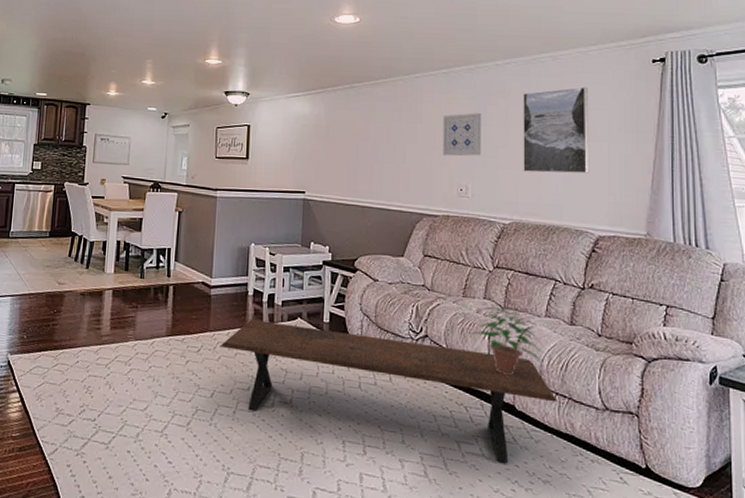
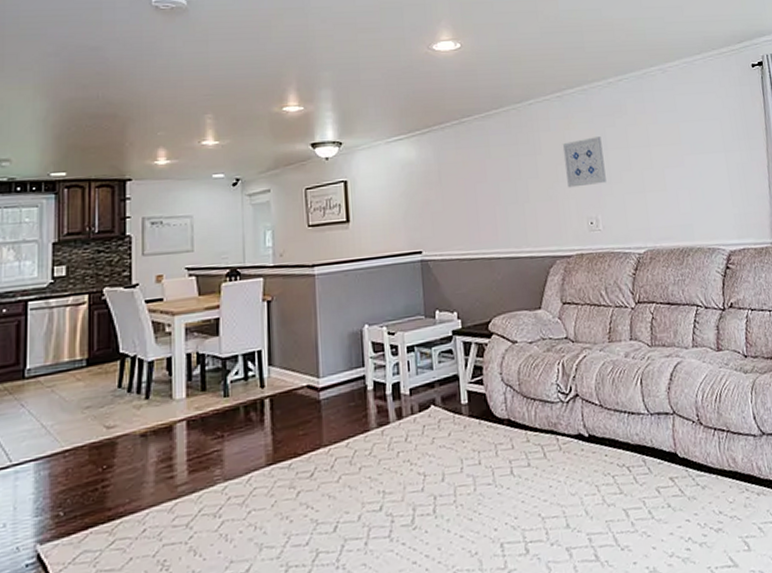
coffee table: present [220,320,558,463] -> none [338,397,717,537]
potted plant: present [469,303,542,375] -> none [620,343,696,420]
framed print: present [523,86,590,174] -> none [639,97,712,194]

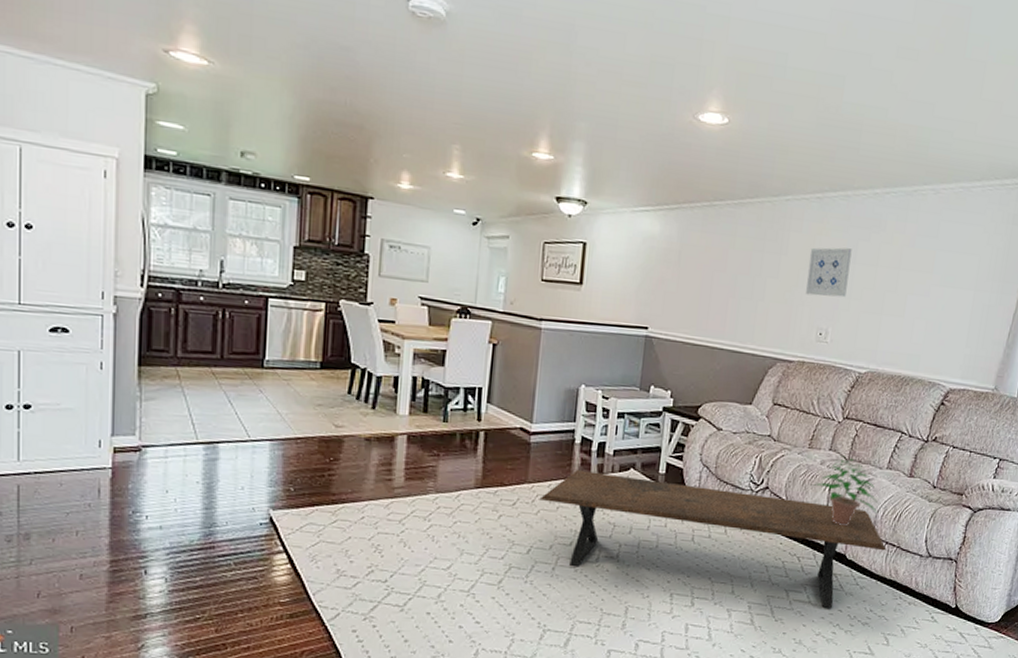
coffee table: none [338,397,717,537] -> present [539,470,887,608]
potted plant: none [620,343,696,420] -> present [810,455,879,525]

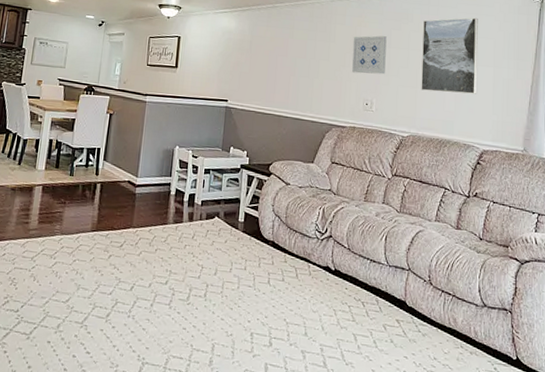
coffee table: present [539,470,887,608] -> none [141,218,443,354]
potted plant: present [810,455,879,525] -> none [368,208,431,273]
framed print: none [886,227,964,323] -> present [421,17,478,94]

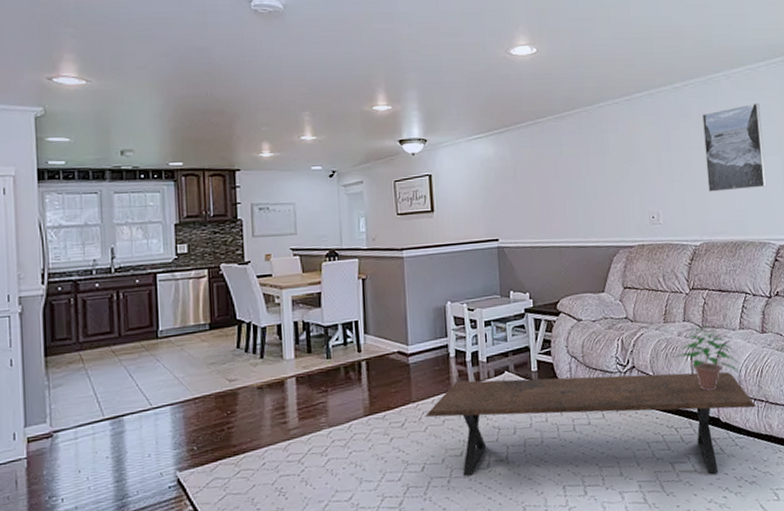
coffee table: none [141,218,443,354] -> present [425,372,757,477]
wall art: present [352,35,387,75] -> none [629,138,668,185]
potted plant: none [368,208,431,273] -> present [673,324,740,390]

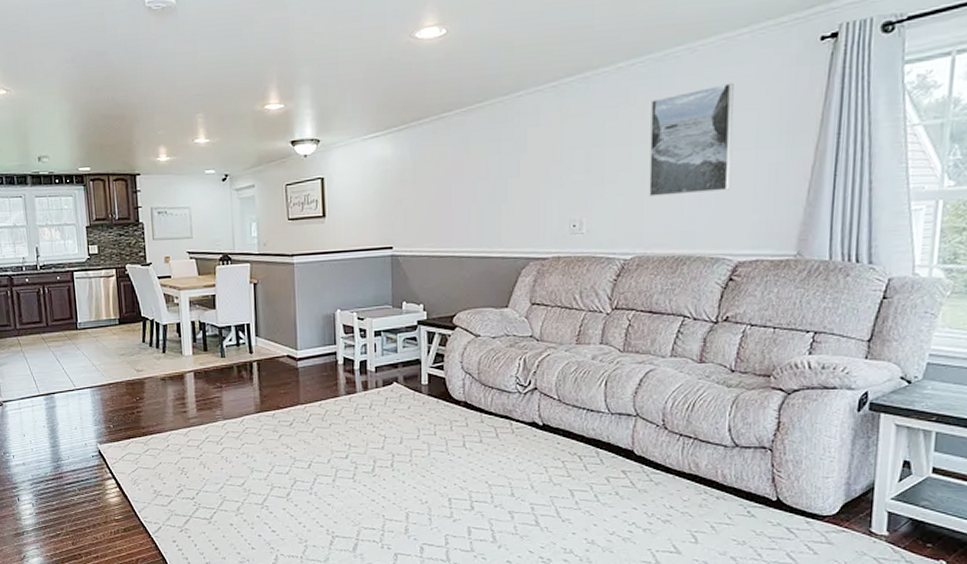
coffee table: present [425,372,757,477] -> none [312,389,682,506]
potted plant: present [673,324,740,390] -> none [583,348,666,420]

